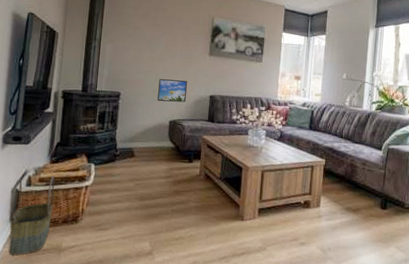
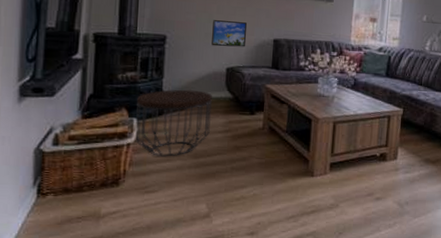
basket: present [8,176,55,256] -> none [34,133,88,226]
side table: none [92,139,157,199] -> present [135,89,212,157]

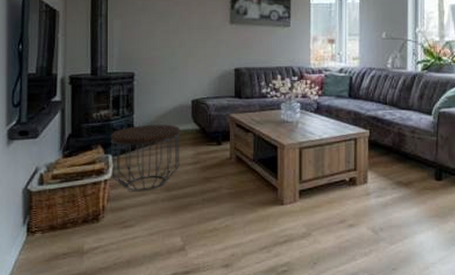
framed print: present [212,20,248,47] -> none [176,54,209,80]

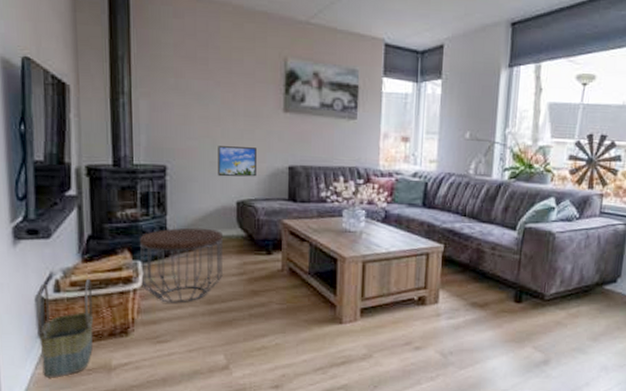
basket: none [23,171,71,263] -> present [36,278,94,378]
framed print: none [176,54,209,80] -> present [218,146,258,177]

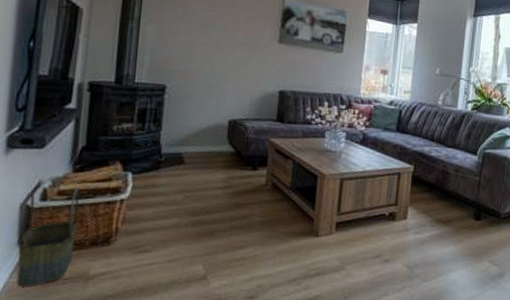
side table: present [140,227,224,303] -> none [129,142,213,214]
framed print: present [218,146,258,177] -> none [214,70,252,99]

